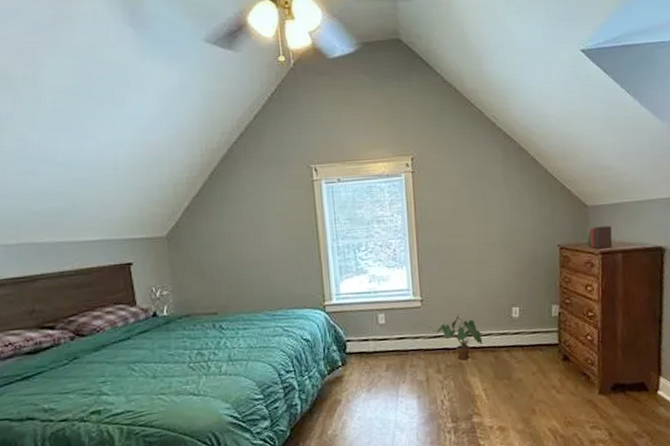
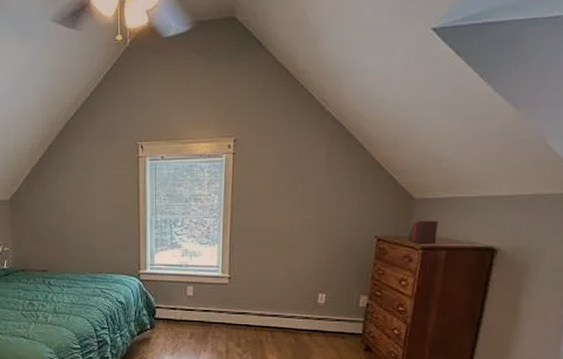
house plant: present [435,314,483,361] -> none [239,294,285,338]

